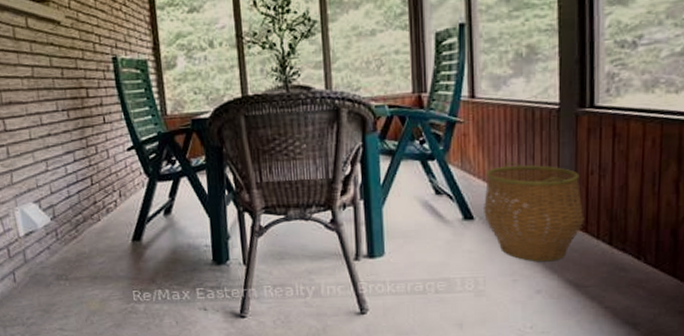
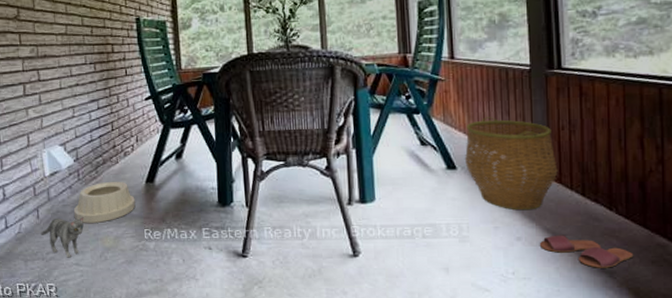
cat: none [18,278,66,323] -> present [40,216,84,258]
pet bowl: none [53,240,122,287] -> present [73,181,136,224]
slippers: none [561,286,660,320] -> present [540,235,634,268]

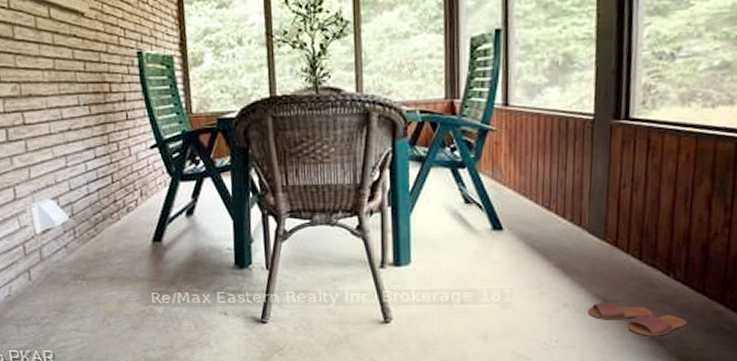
cat: present [40,216,84,258] -> none [33,278,83,323]
pet bowl: present [73,181,136,224] -> none [70,240,141,287]
basket: present [464,117,558,211] -> none [512,173,615,275]

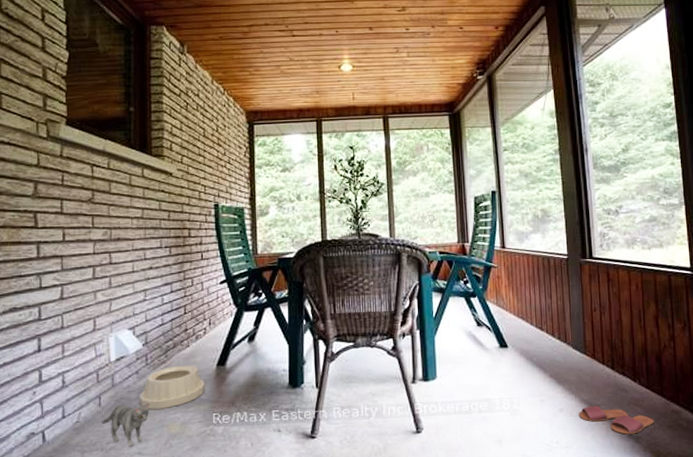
cat: none [33,278,83,323] -> present [101,402,150,447]
pet bowl: none [70,240,141,287] -> present [139,365,205,410]

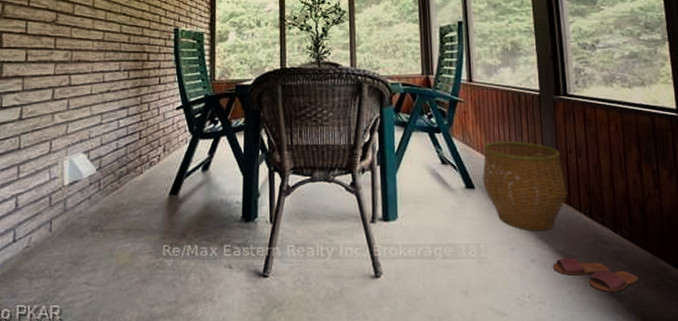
cat: present [101,402,150,447] -> none [50,229,100,276]
pet bowl: present [139,365,205,410] -> none [89,192,156,239]
basket: none [514,300,592,384] -> present [481,138,568,232]

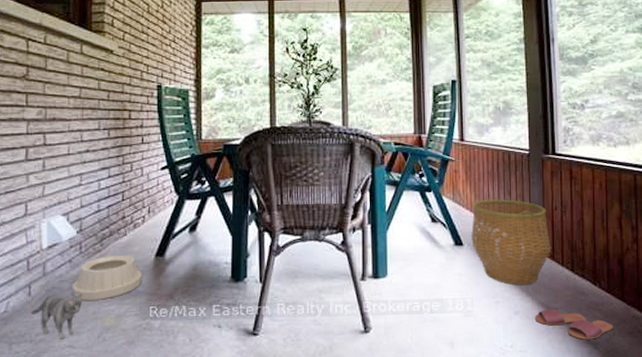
cat: none [50,229,100,276] -> present [30,293,83,340]
pet bowl: none [89,192,156,239] -> present [71,254,142,301]

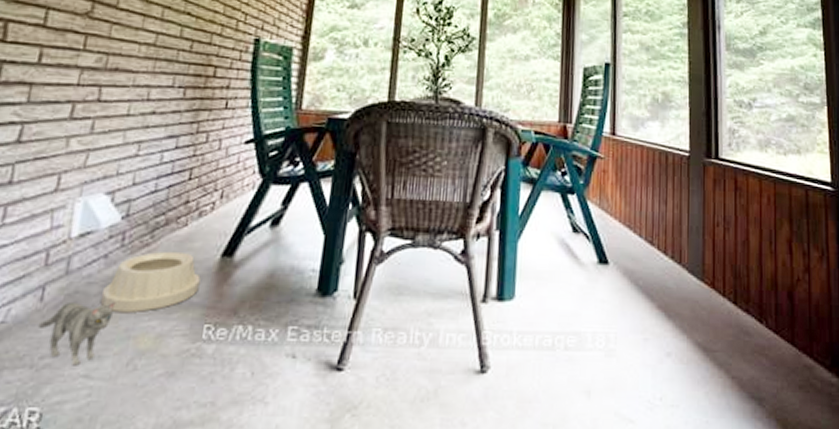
basket: present [470,197,552,286] -> none [617,205,712,319]
slippers: present [535,308,614,340] -> none [691,351,782,394]

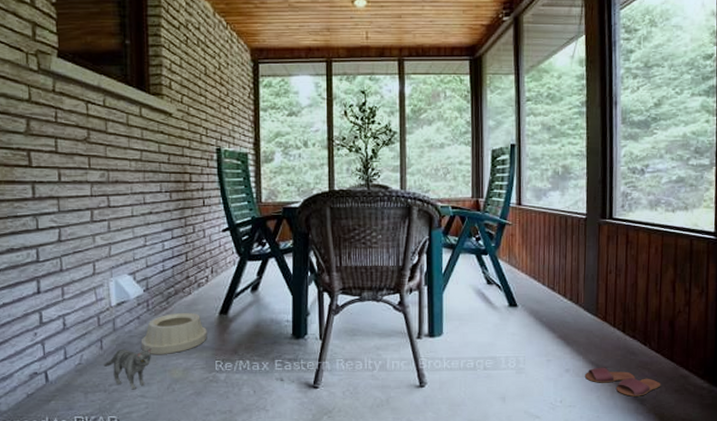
slippers: none [691,351,782,394] -> present [585,367,661,397]

